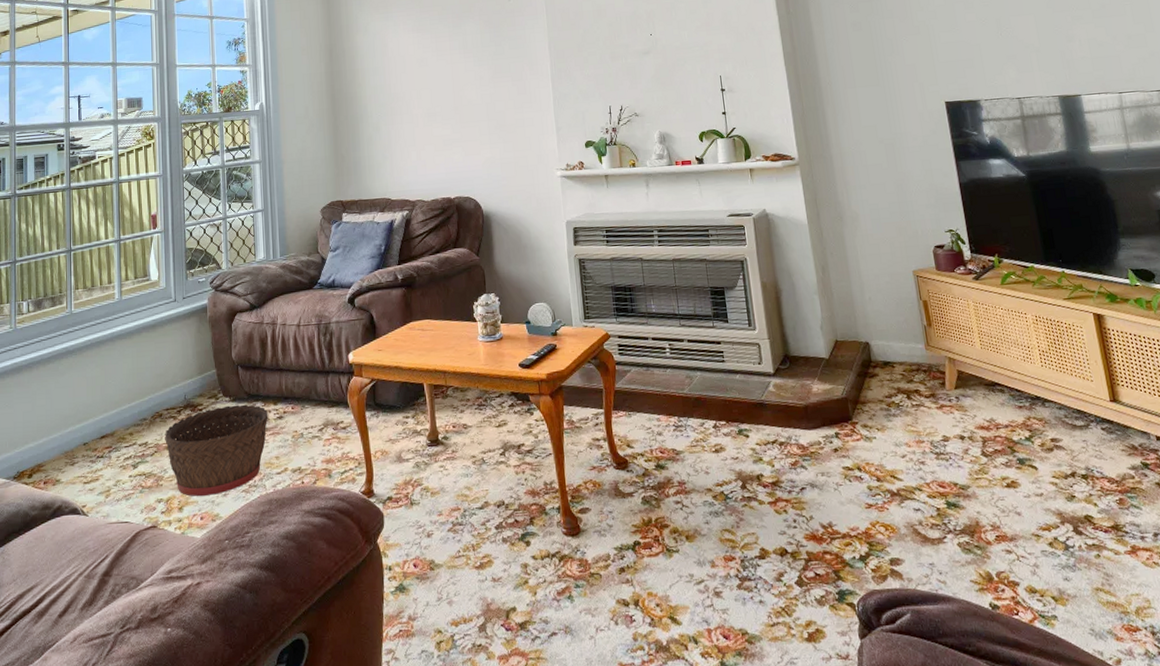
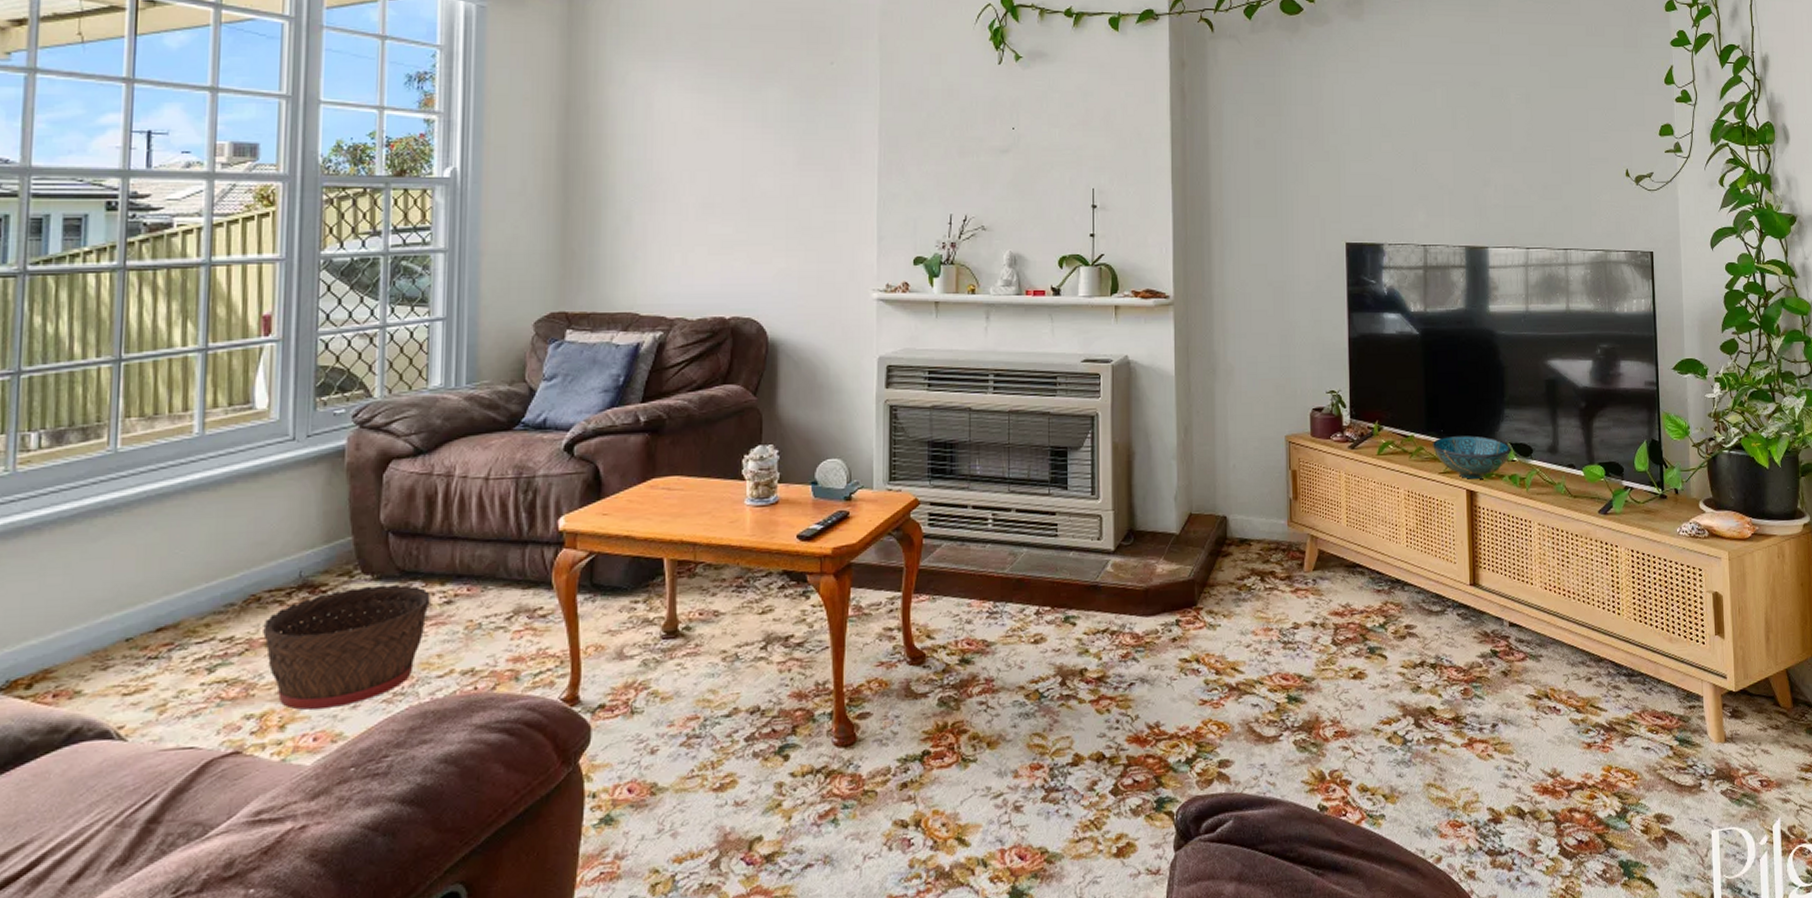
decorative bowl: none [1053,264,1133,304] -> present [1433,435,1512,479]

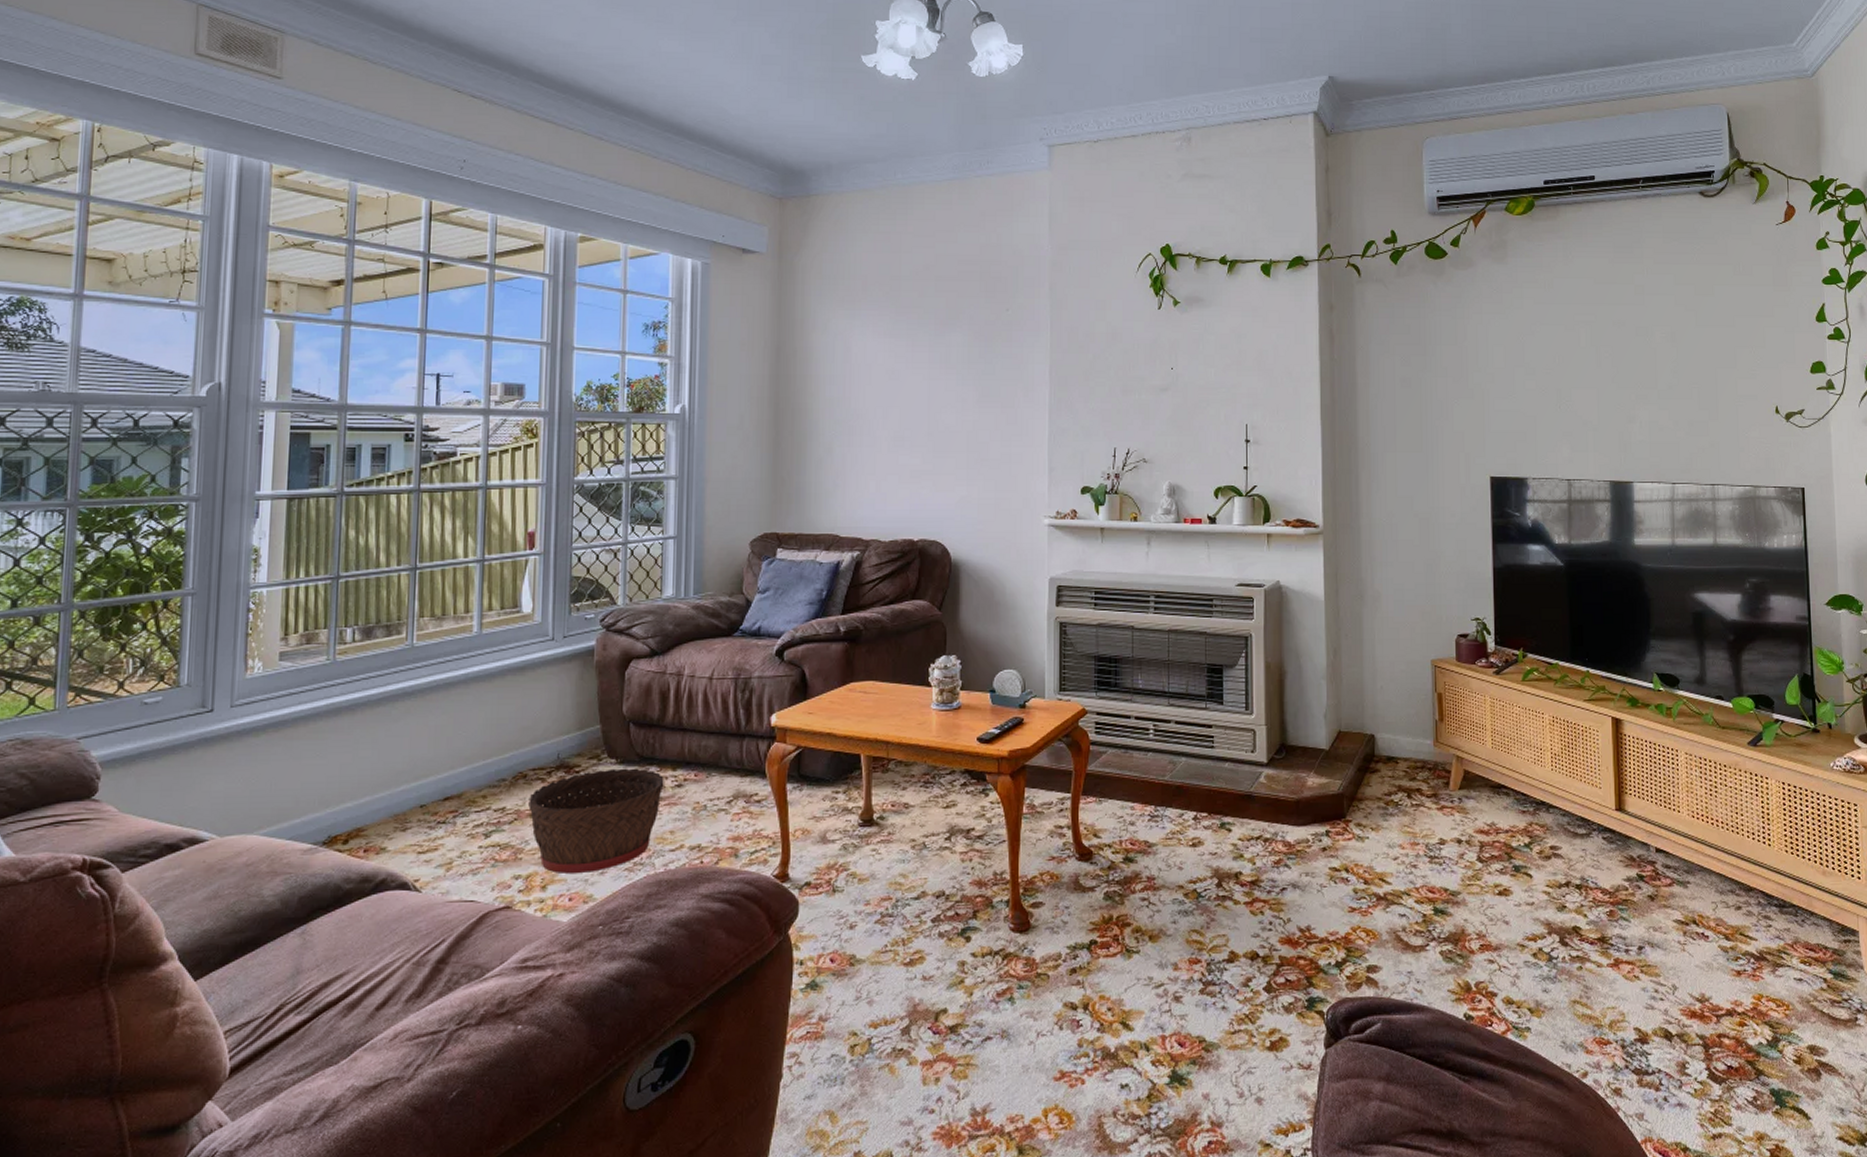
decorative bowl: present [1433,435,1512,479] -> none [1578,665,1658,707]

